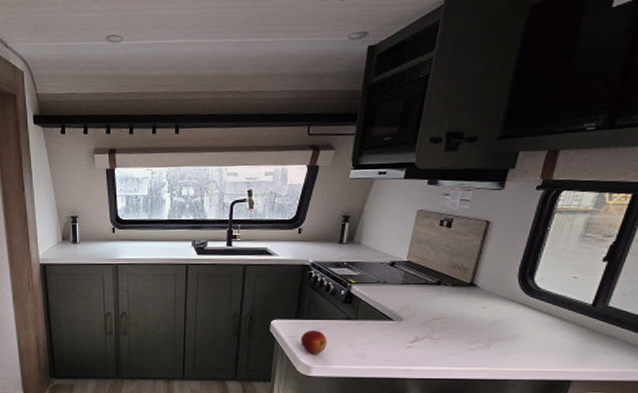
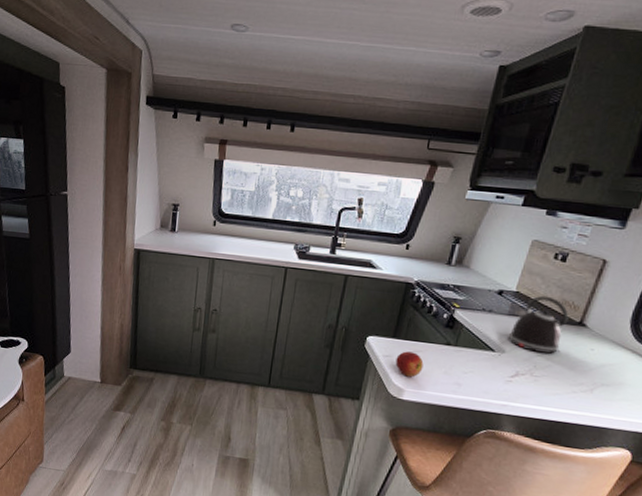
kettle: none [405,262,460,316] -> present [509,295,569,354]

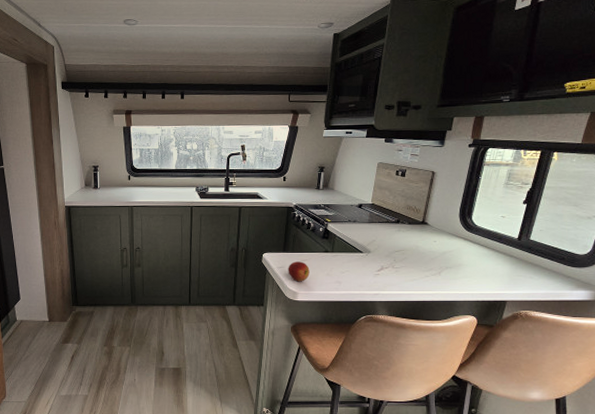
kettle: present [509,295,569,354] -> none [372,204,414,249]

